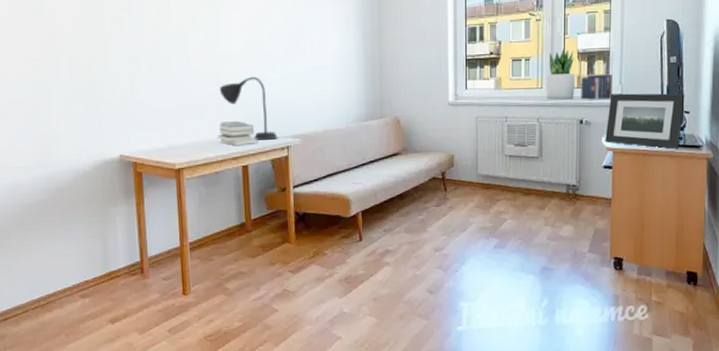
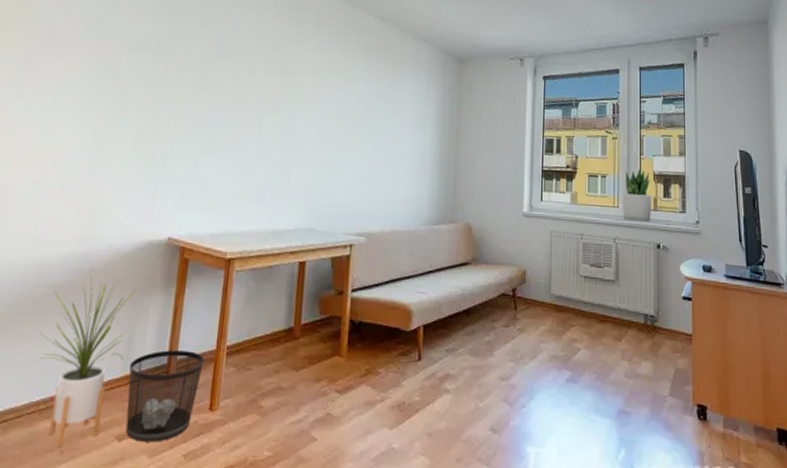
house plant: none [26,193,102,333] -> present [40,275,138,448]
waste bin: none [108,249,172,323] -> present [125,350,205,442]
books: present [217,120,258,146] -> none [277,211,321,240]
desk lamp: present [219,76,279,140] -> none [286,166,343,236]
books: present [581,74,612,100] -> none [657,197,689,225]
picture frame: present [605,93,685,149] -> none [683,220,762,284]

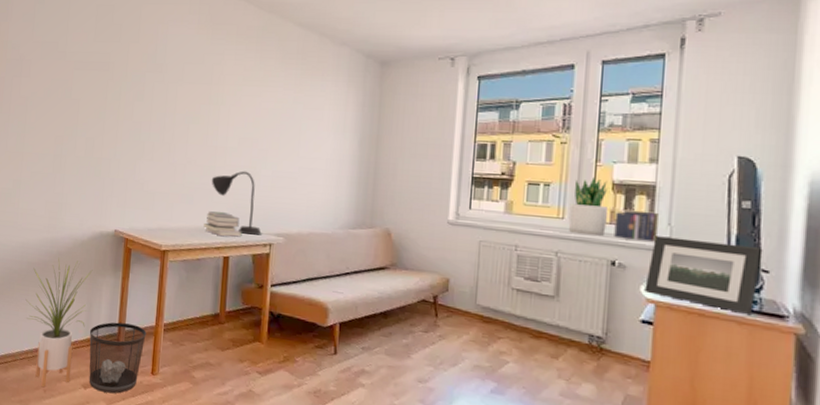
books: none [277,211,321,240] -> present [204,211,242,237]
desk lamp: none [286,166,343,236] -> present [211,171,263,235]
books: none [657,197,689,225] -> present [614,209,658,242]
picture frame: none [683,220,762,284] -> present [644,236,763,314]

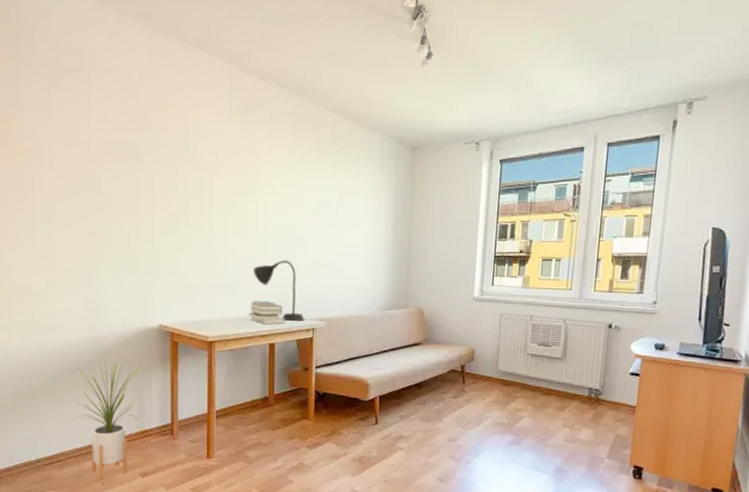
waste bin: present [89,322,146,394] -> none [142,413,199,479]
planter: present [568,176,607,237] -> none [575,250,608,304]
books: present [614,209,658,242] -> none [612,279,648,305]
picture frame: present [644,236,763,314] -> none [634,300,726,361]

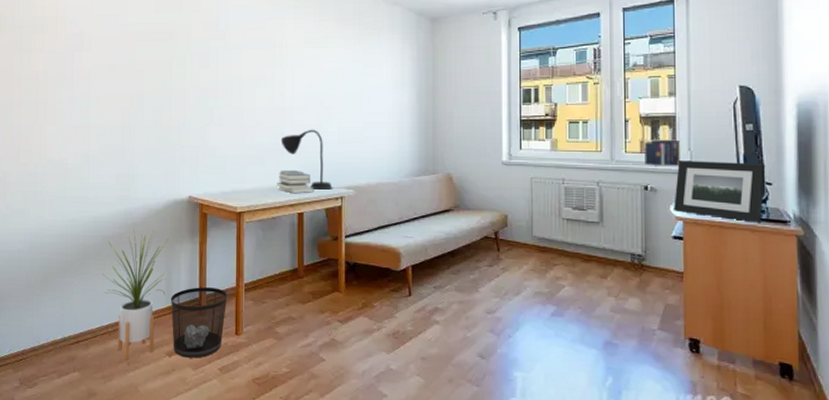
waste bin: none [142,413,199,479] -> present [170,287,228,358]
books: none [612,279,648,305] -> present [644,139,680,166]
picture frame: none [634,300,726,361] -> present [674,160,766,222]

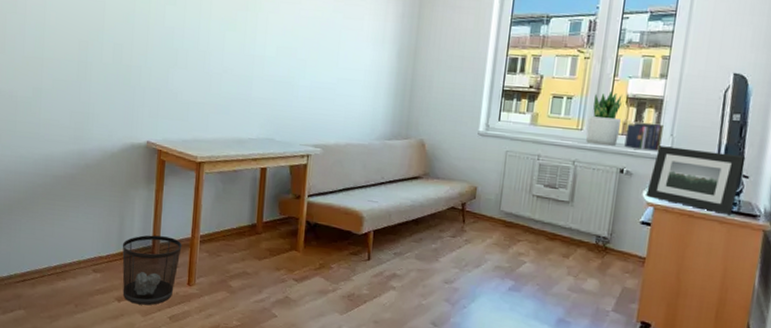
house plant: present [102,228,170,361] -> none [51,170,125,303]
books: present [277,169,314,194] -> none [240,122,280,148]
desk lamp: present [281,129,334,190] -> none [248,81,301,146]
planter: none [605,111,638,165] -> present [586,90,623,147]

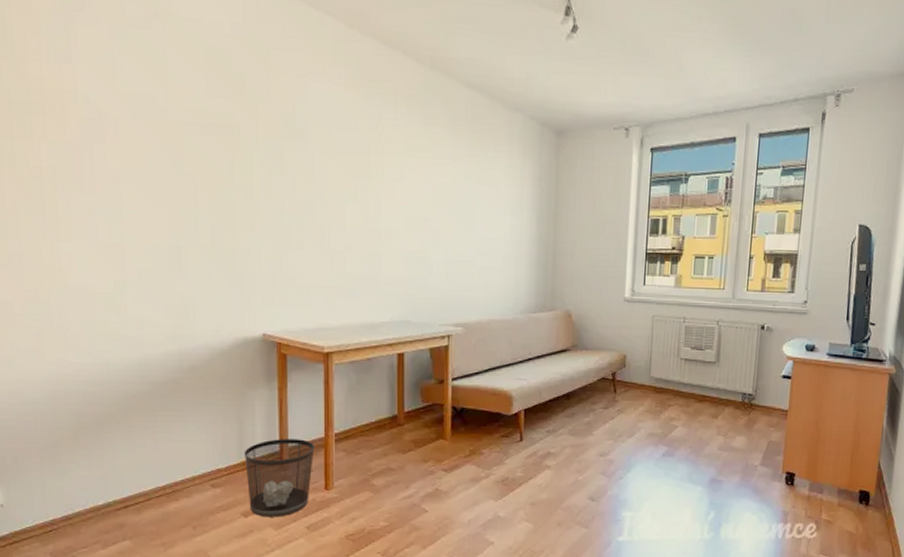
planter: present [586,90,623,147] -> none [728,247,760,304]
books: present [624,121,664,151] -> none [764,277,799,305]
picture frame: present [646,146,746,215] -> none [786,300,872,361]

